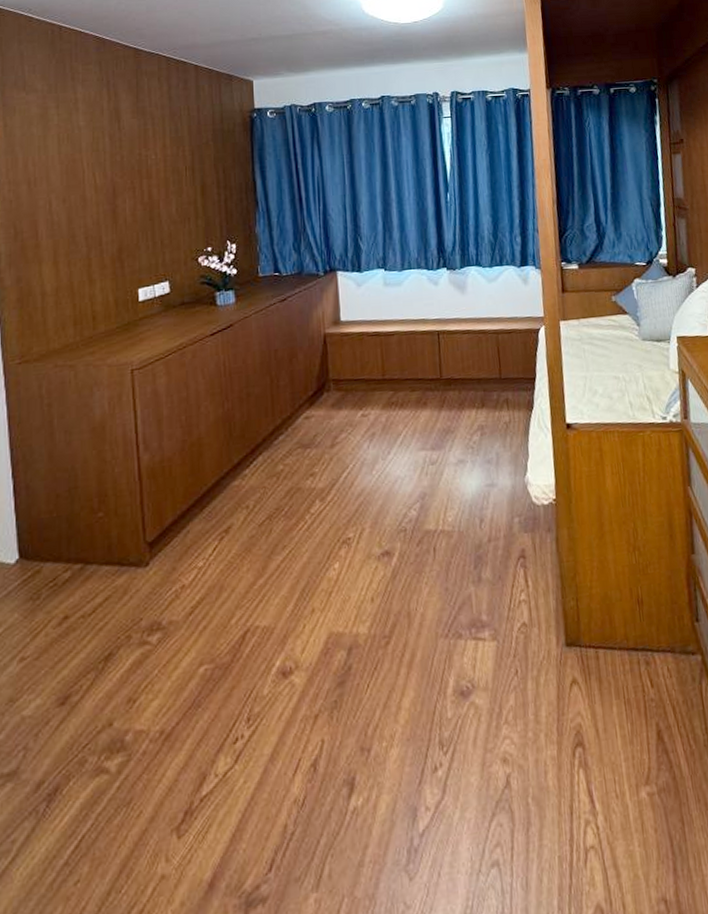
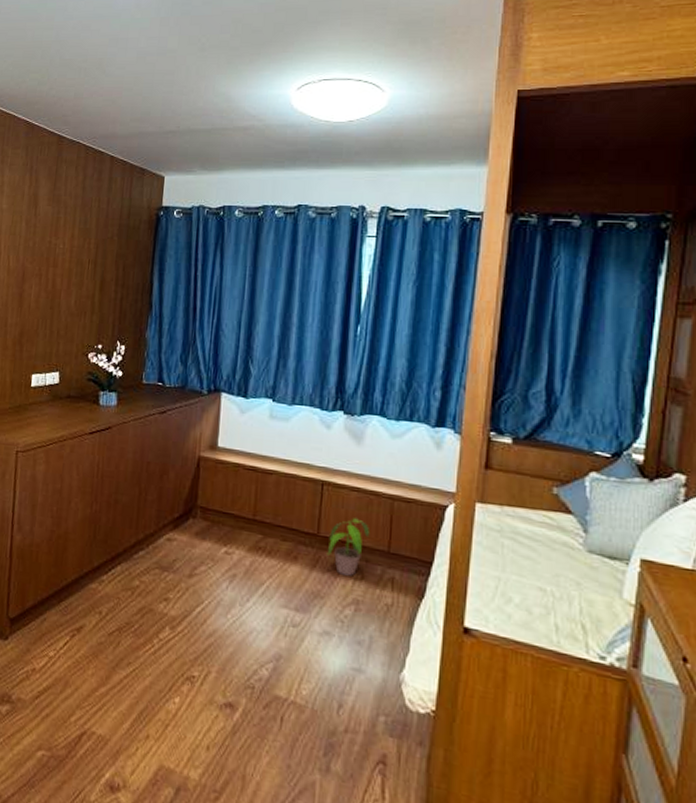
potted plant: none [450,356,483,408] -> present [326,518,369,576]

